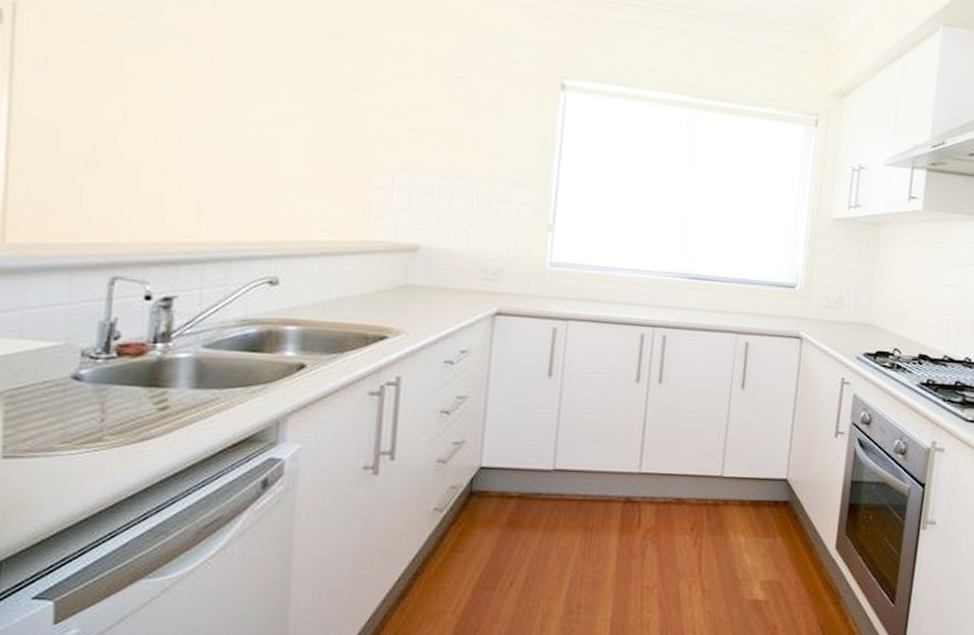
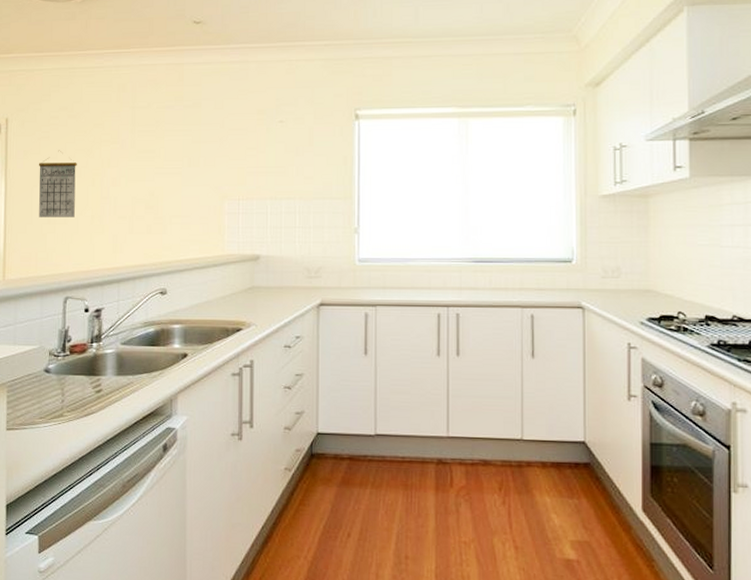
calendar: none [69,64,140,166] -> present [38,150,77,217]

